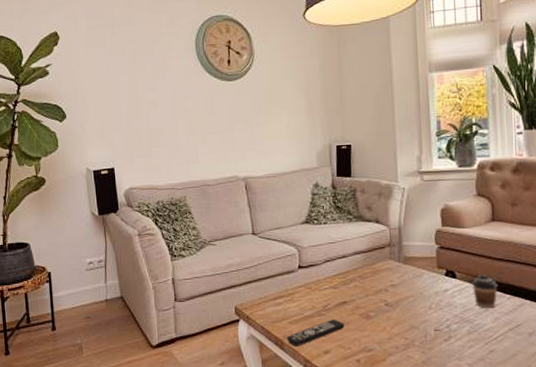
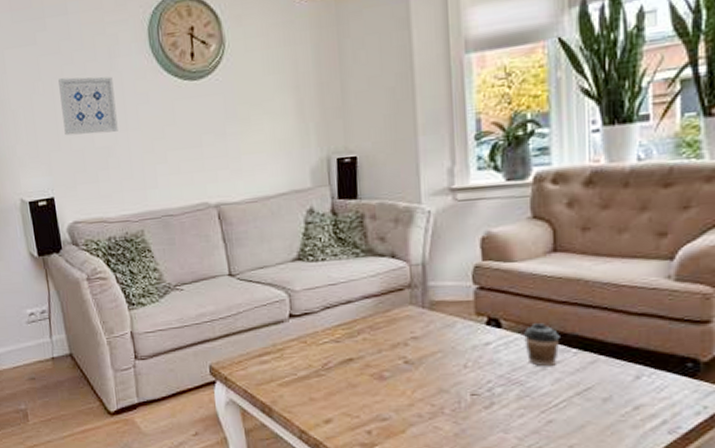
wall art: none [123,73,169,119] -> present [58,76,118,136]
remote control: present [286,319,344,347] -> none [275,381,350,414]

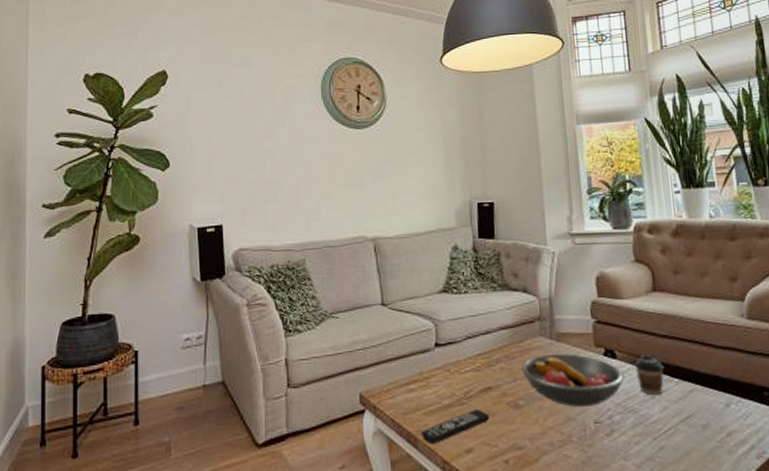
wall art: present [58,76,118,136] -> none [238,118,288,169]
remote control: none [275,381,350,414] -> present [420,409,489,444]
fruit bowl: none [387,323,511,379] -> present [521,354,625,407]

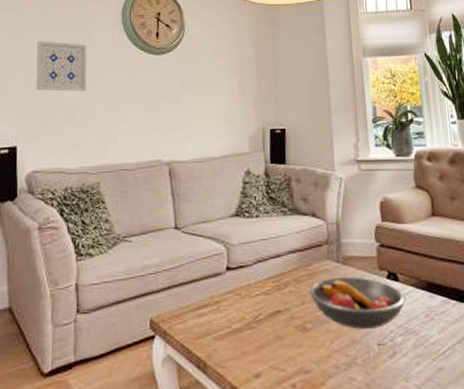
wall art: none [238,118,288,169] -> present [36,41,87,92]
remote control: present [420,409,489,444] -> none [210,333,278,370]
coffee cup: present [635,355,664,396] -> none [415,277,442,317]

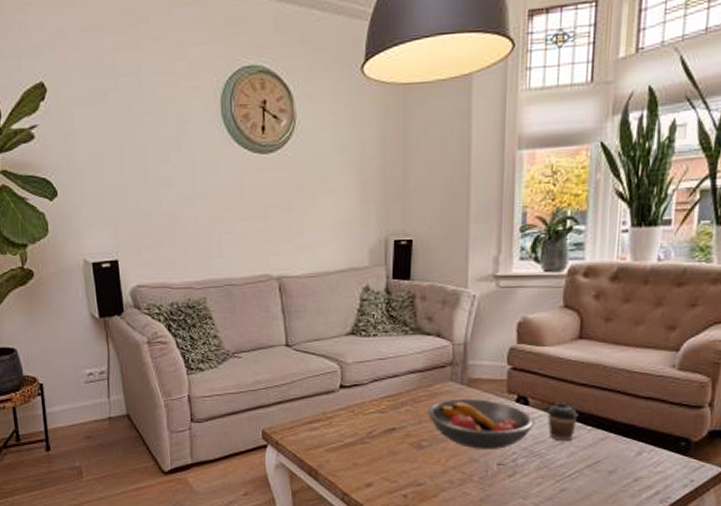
wall art: present [36,41,87,92] -> none [128,140,186,200]
coffee cup: none [415,277,442,317] -> present [547,402,578,442]

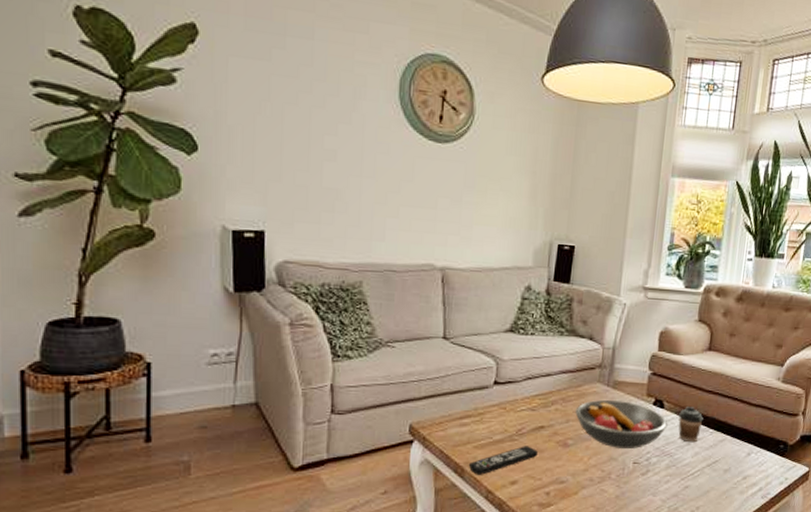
remote control: none [321,448,391,478] -> present [468,446,538,475]

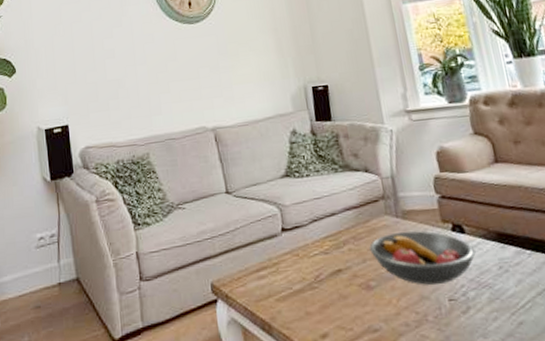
remote control: present [468,446,538,475] -> none [274,293,342,331]
coffee cup: present [678,407,704,443] -> none [484,227,516,269]

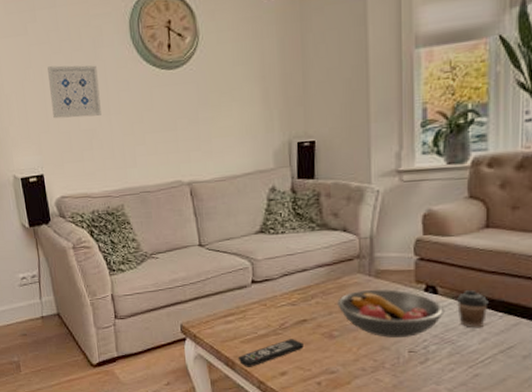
wall art: none [77,21,127,70] -> present [48,65,102,119]
remote control: none [274,293,342,331] -> present [237,339,304,367]
coffee cup: none [484,227,516,269] -> present [457,290,489,329]

